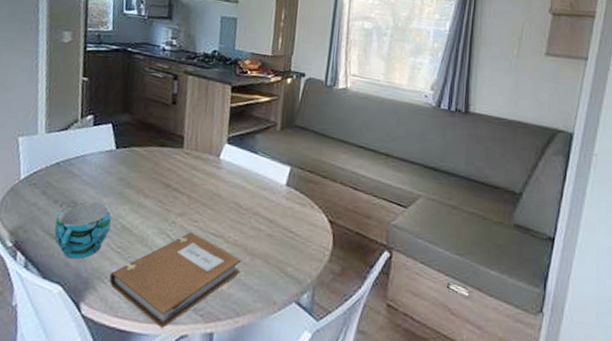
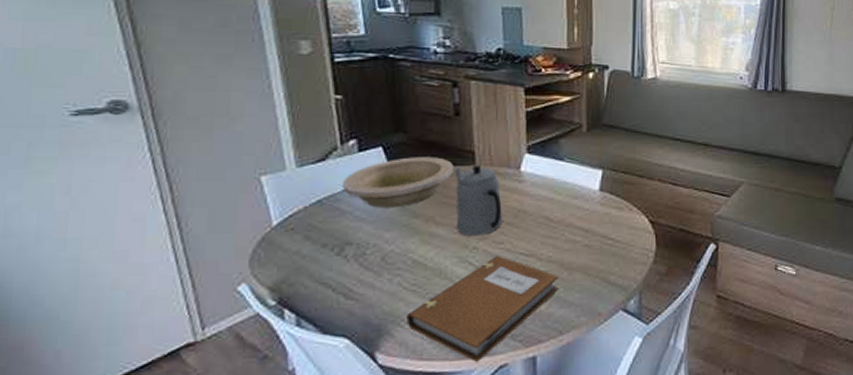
cup: present [54,202,111,259] -> none [327,239,399,307]
bowl: none [77,135,166,177] -> present [343,157,454,208]
teapot: none [161,148,201,212] -> present [455,164,503,237]

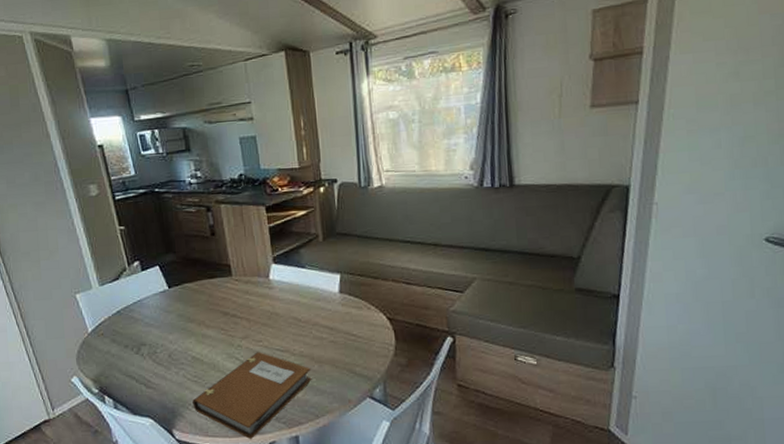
bowl: present [343,157,454,208] -> none [133,271,215,316]
teapot: present [455,164,503,237] -> none [216,275,260,337]

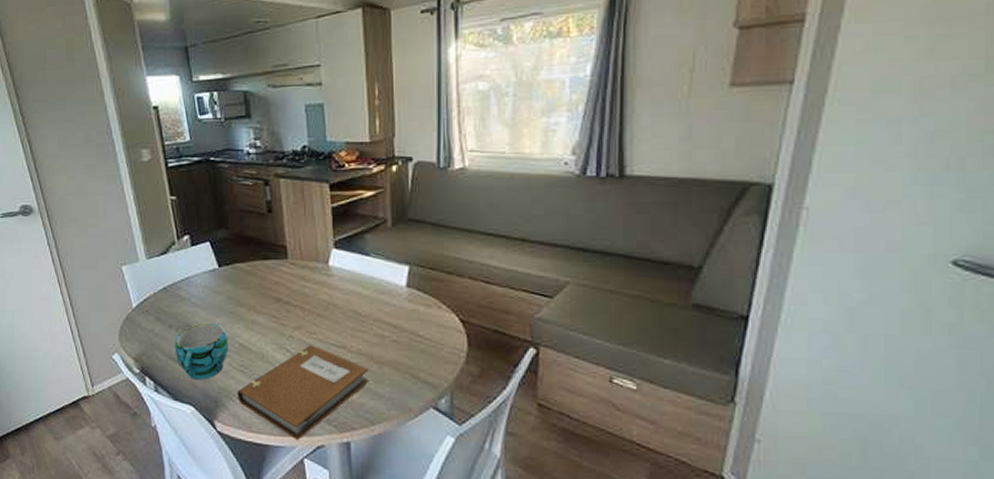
cup: none [130,340,182,394] -> present [174,323,229,380]

